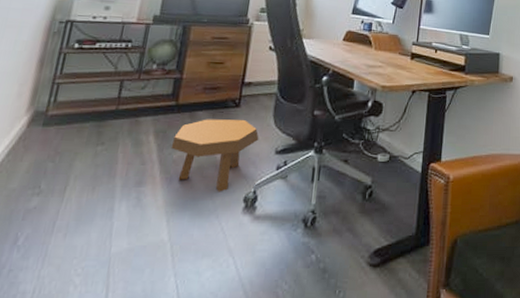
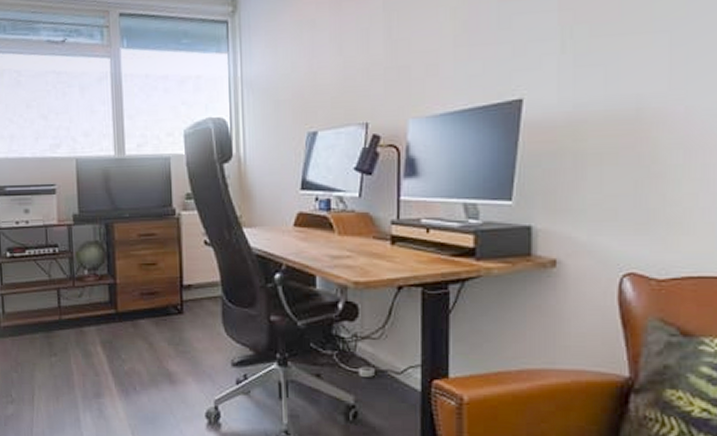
footstool: present [171,119,259,192] -> none [120,327,211,407]

